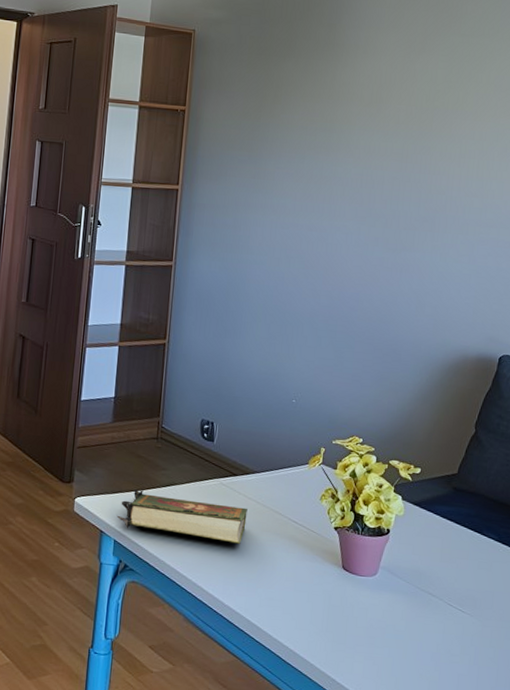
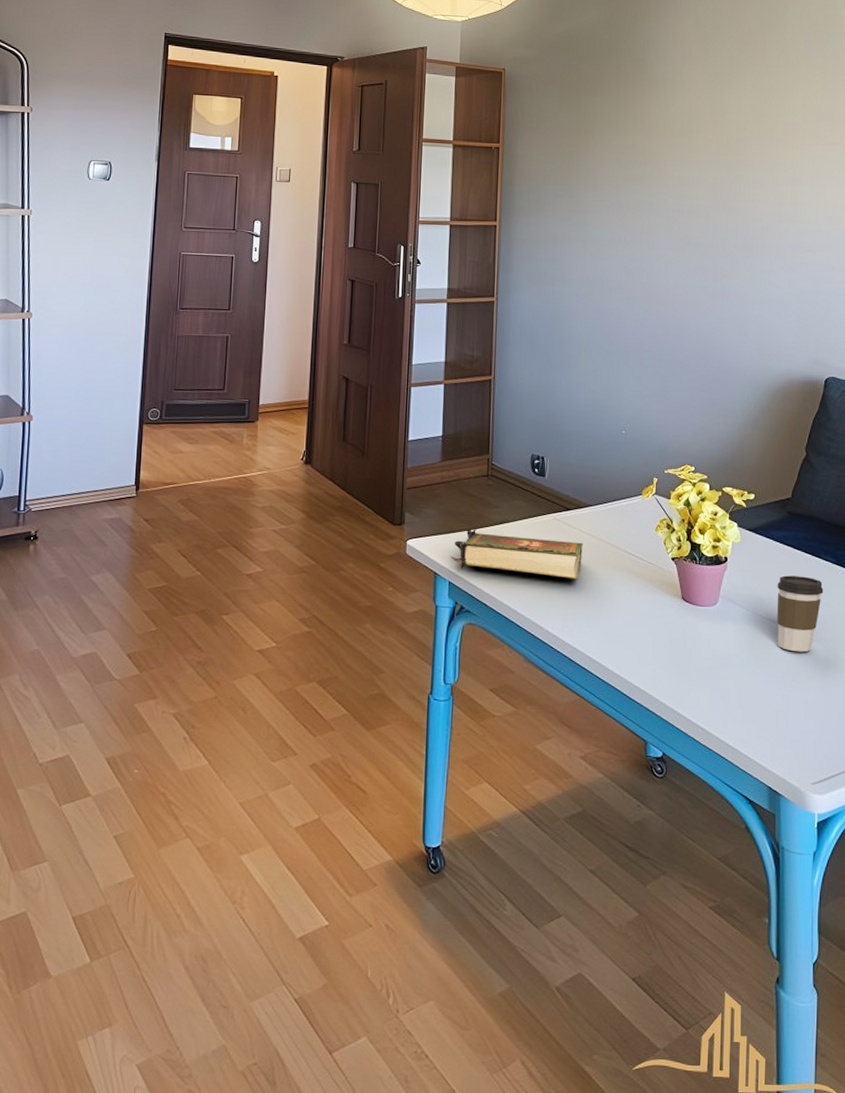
coffee cup: none [433,550,484,626] -> present [776,575,824,652]

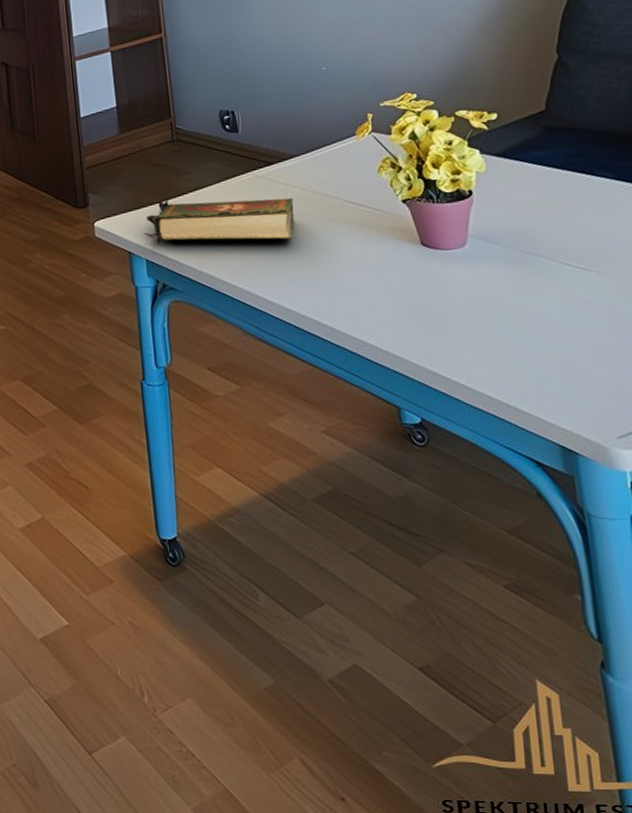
coffee cup: present [776,575,824,652] -> none [540,199,603,288]

